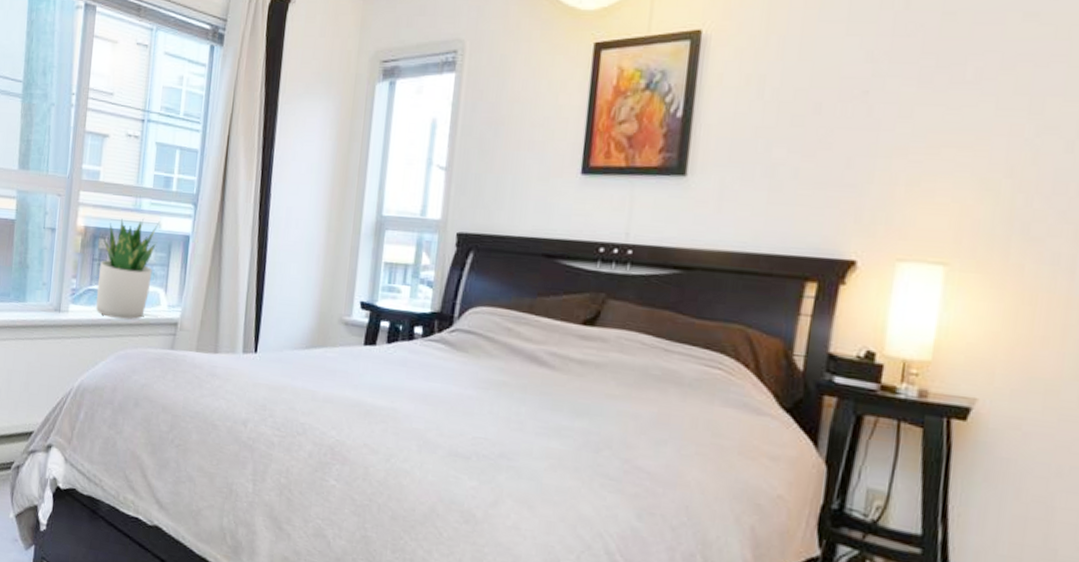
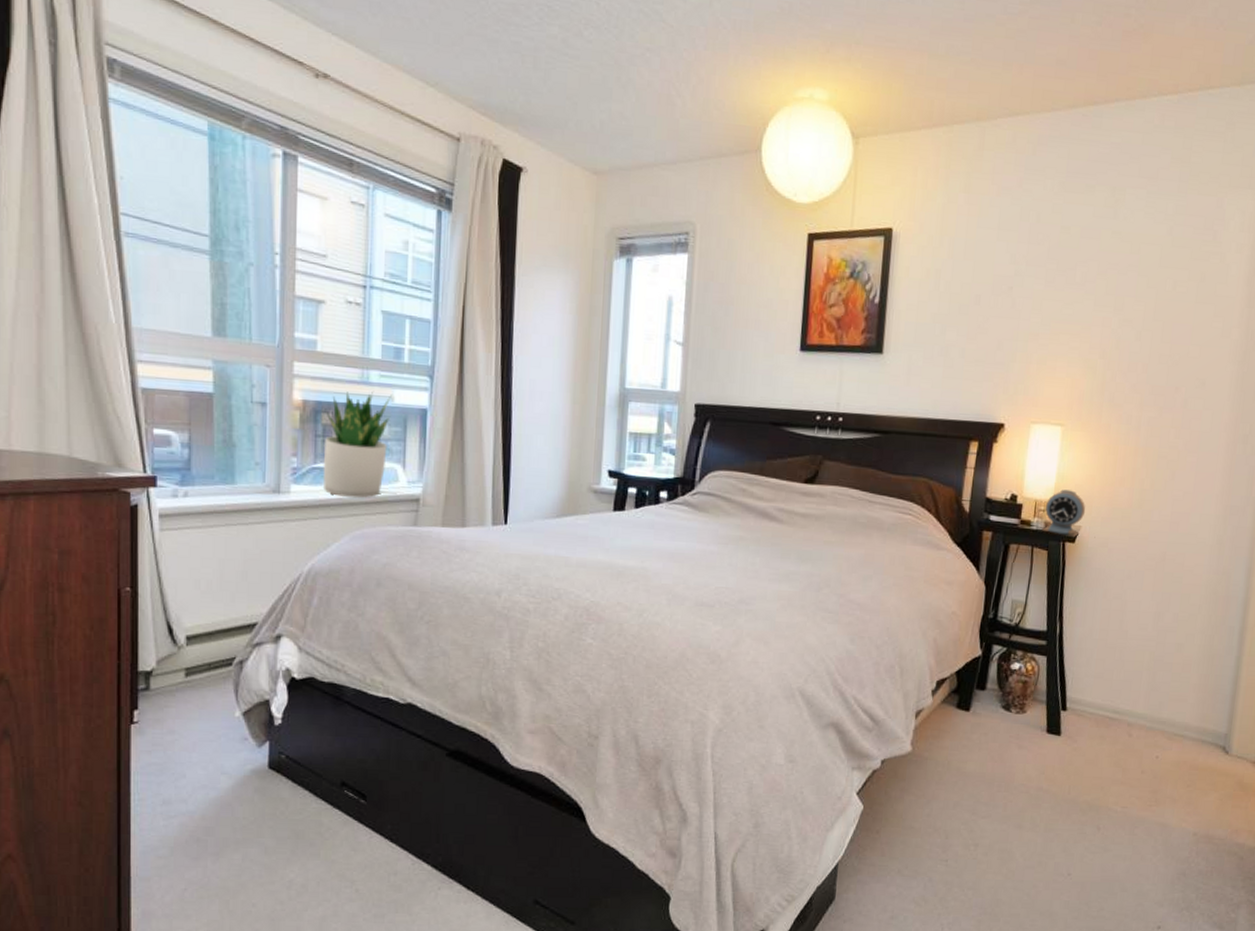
alarm clock: none [913,348,985,414] -> present [1041,489,1086,538]

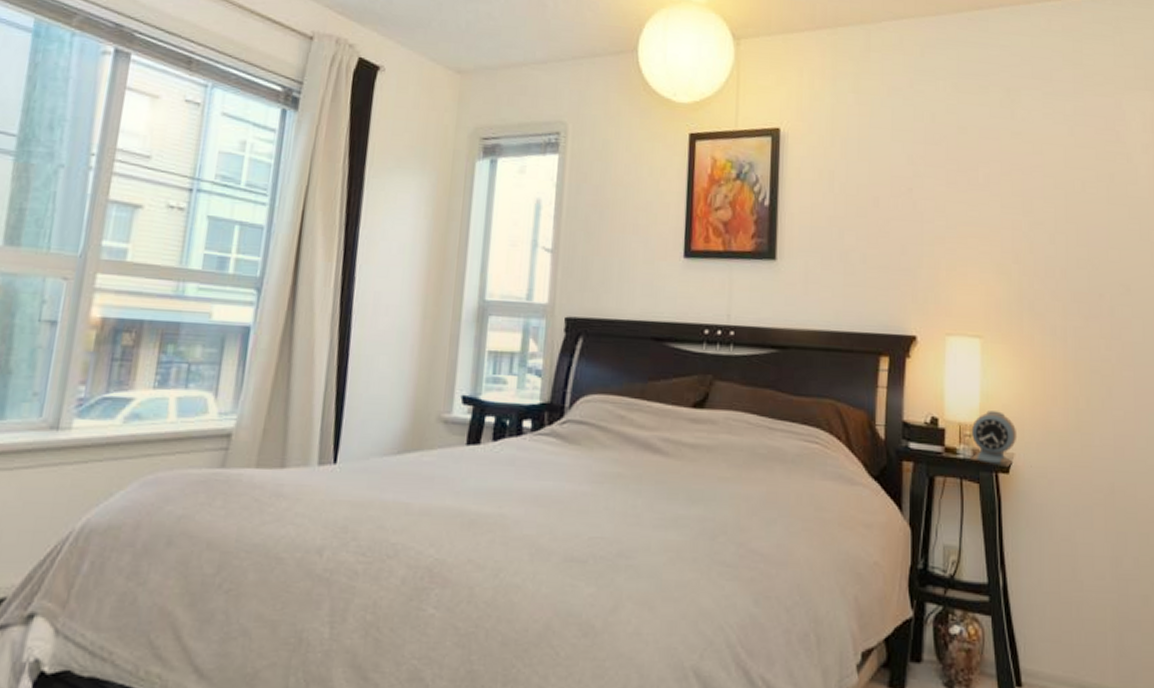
planter: present [323,391,392,499] -> none [114,306,210,435]

